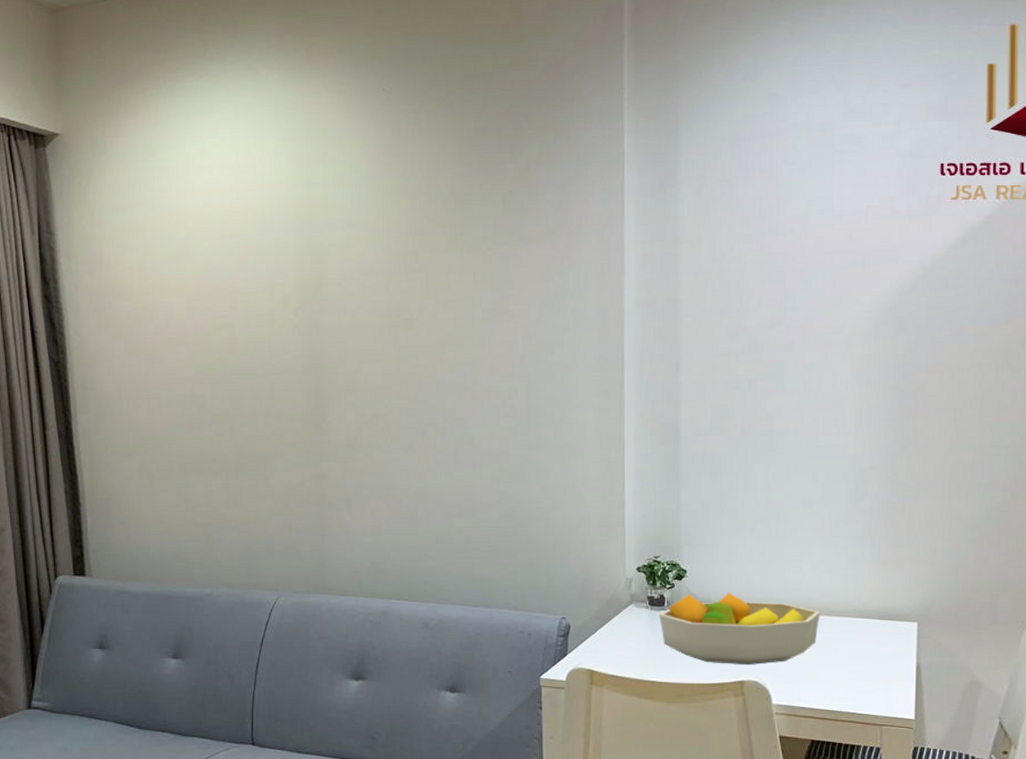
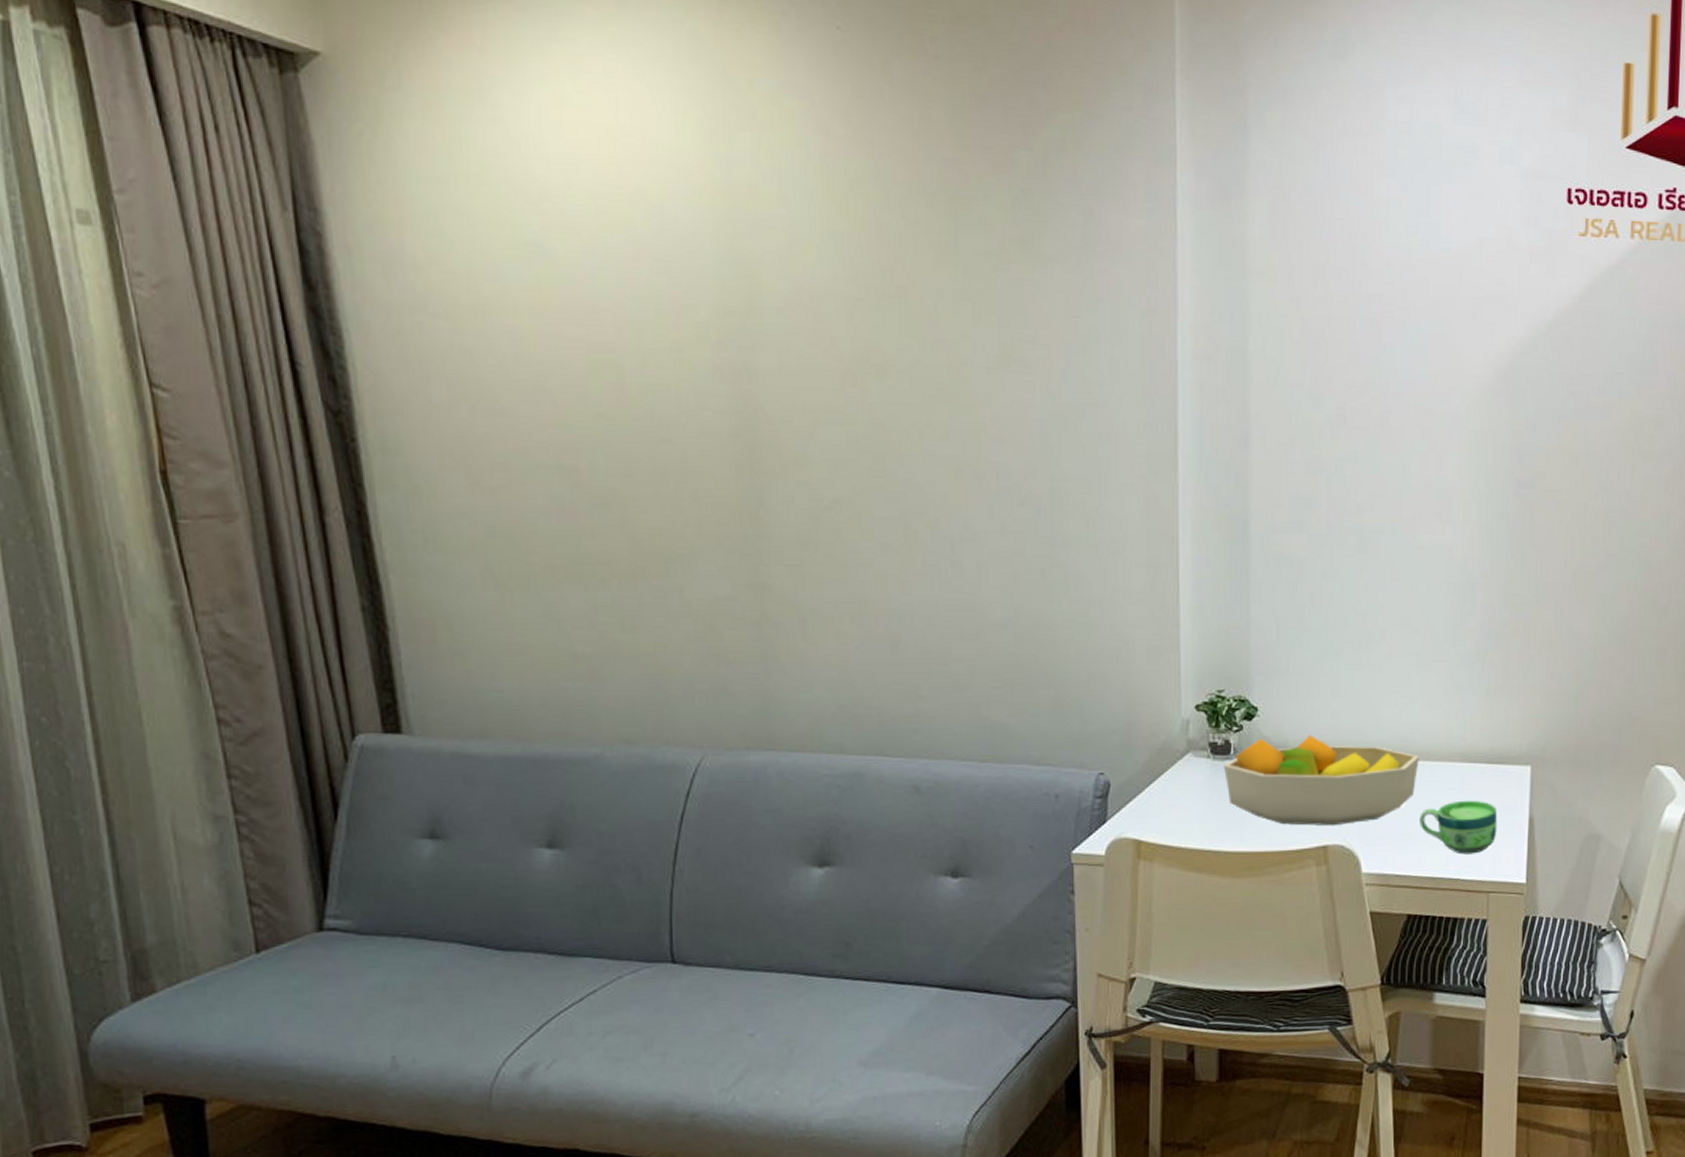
cup: none [821,648,889,693] -> present [1420,800,1498,855]

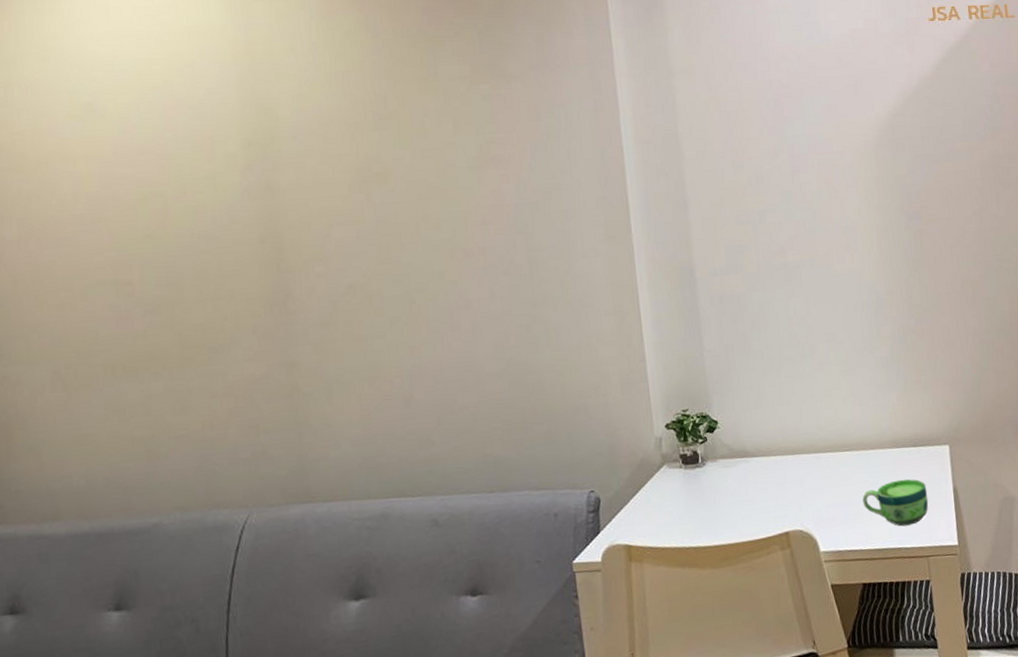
fruit bowl: present [1223,735,1419,826] -> none [694,439,857,518]

